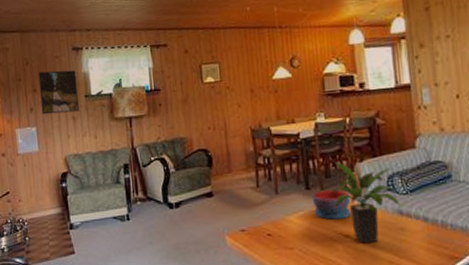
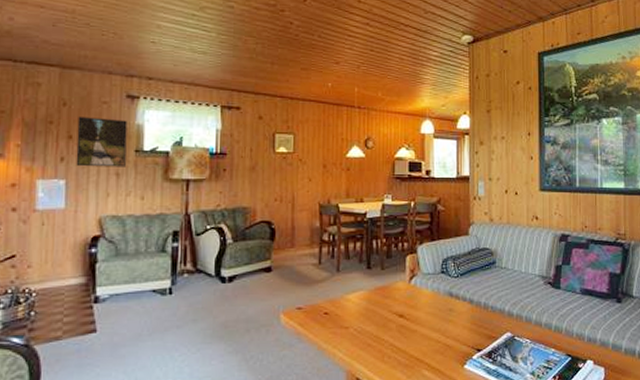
bowl: present [311,189,351,220] -> none [372,270,408,299]
potted plant: present [332,161,400,244] -> none [392,242,451,324]

